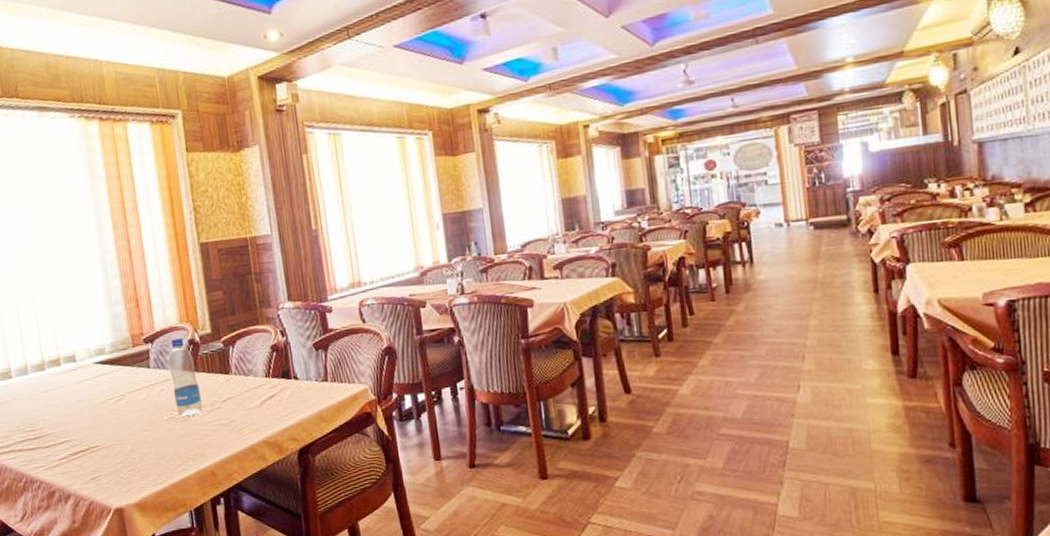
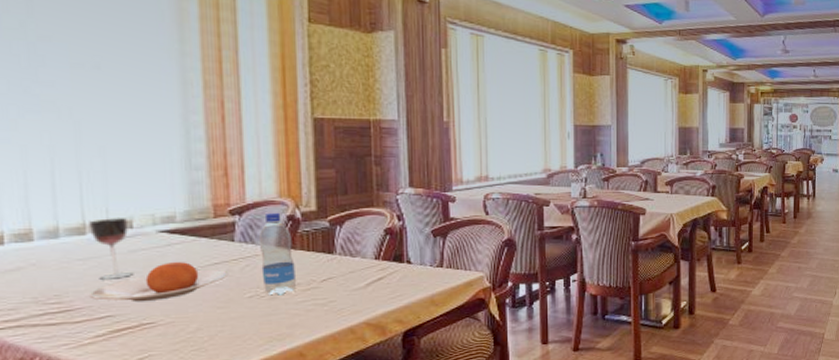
wineglass: none [46,353,81,409] -> present [89,218,134,280]
plate: none [52,389,149,428] -> present [88,262,229,302]

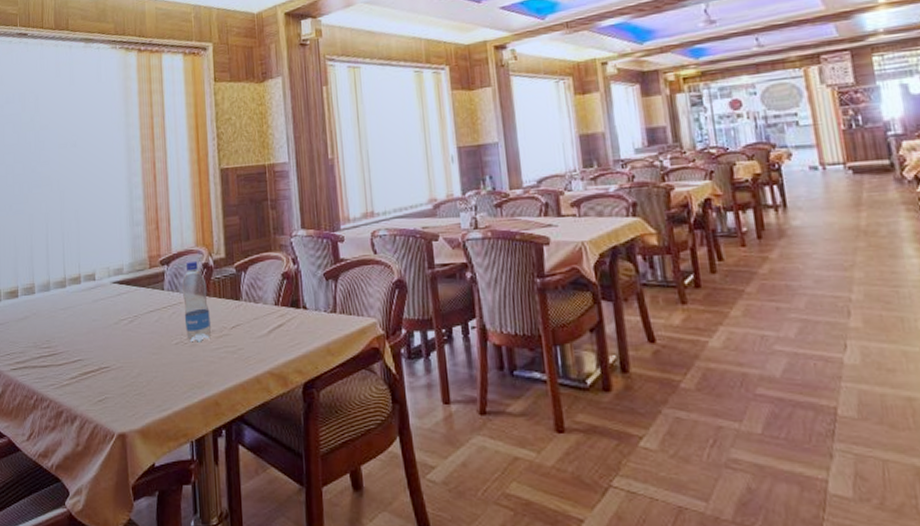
plate: present [88,262,229,302] -> none [67,310,161,348]
wineglass: present [89,218,134,280] -> none [68,271,96,327]

